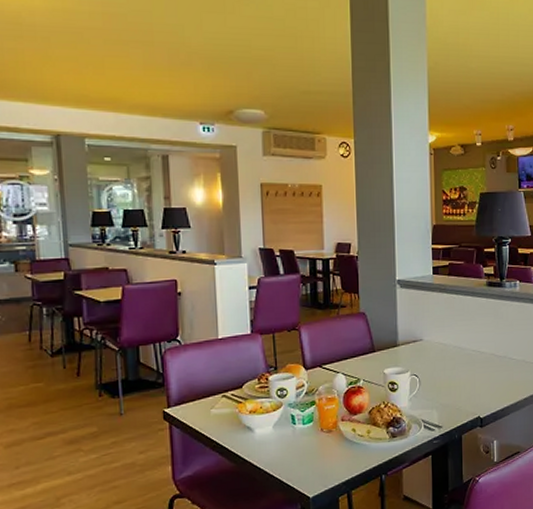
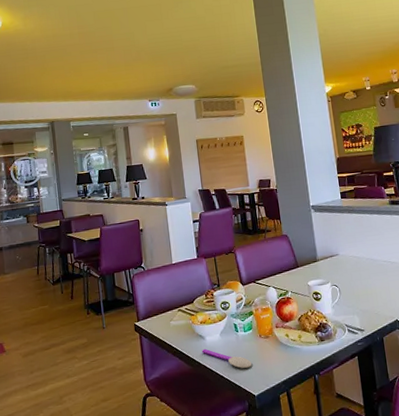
spoon: none [248,442,310,467] -> present [201,348,253,368]

